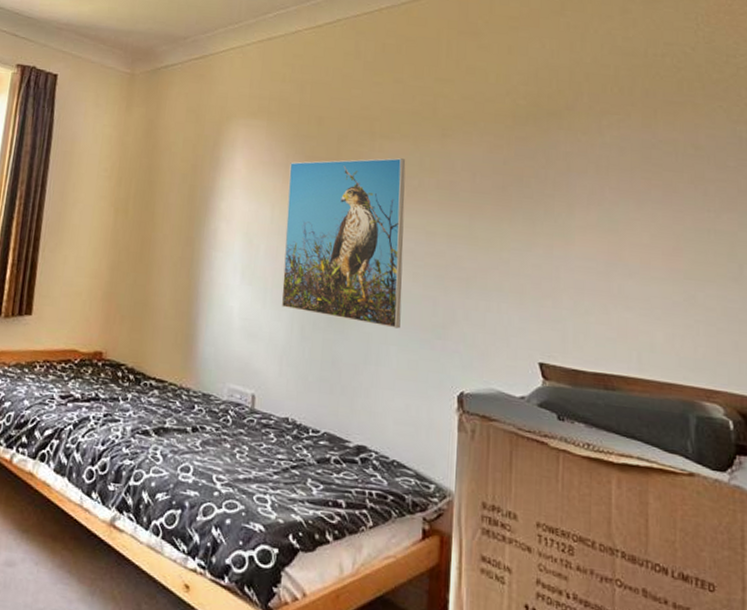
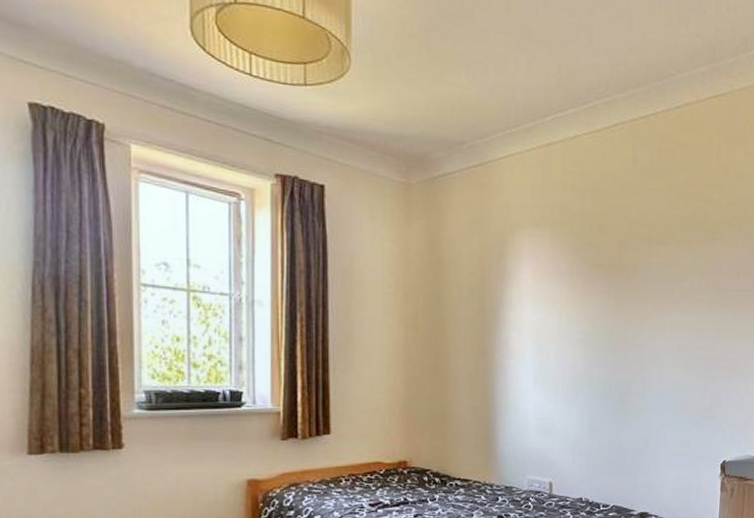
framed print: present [281,158,406,329] -> none [571,262,680,414]

